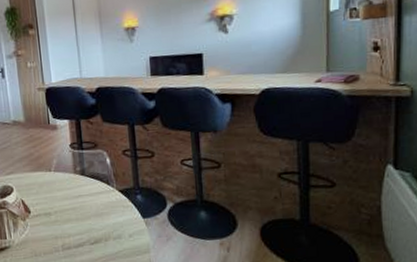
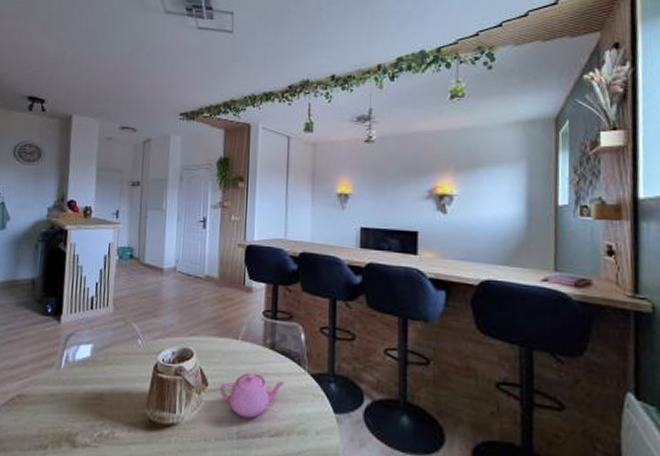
teapot: none [41,197,97,234] -> present [219,373,285,419]

